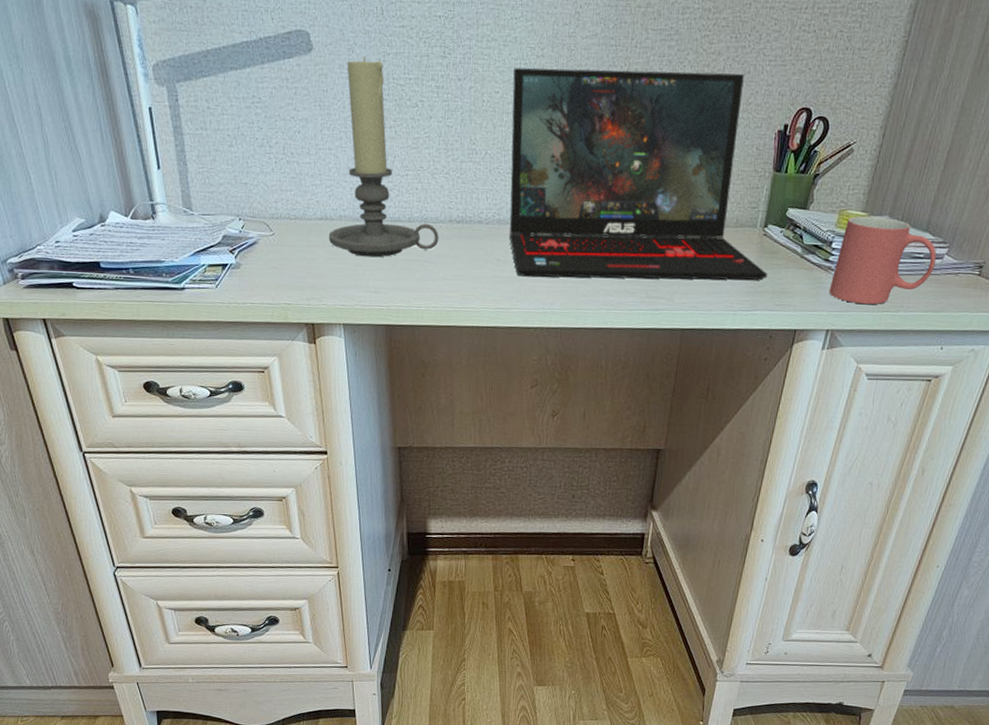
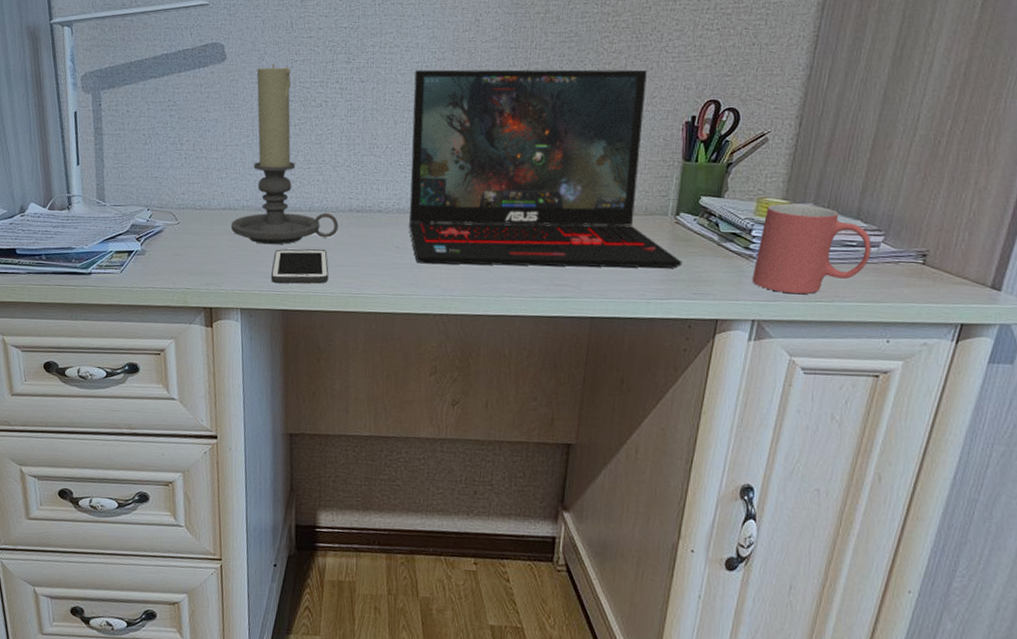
cell phone: none [373,261,431,298] -> present [271,248,329,284]

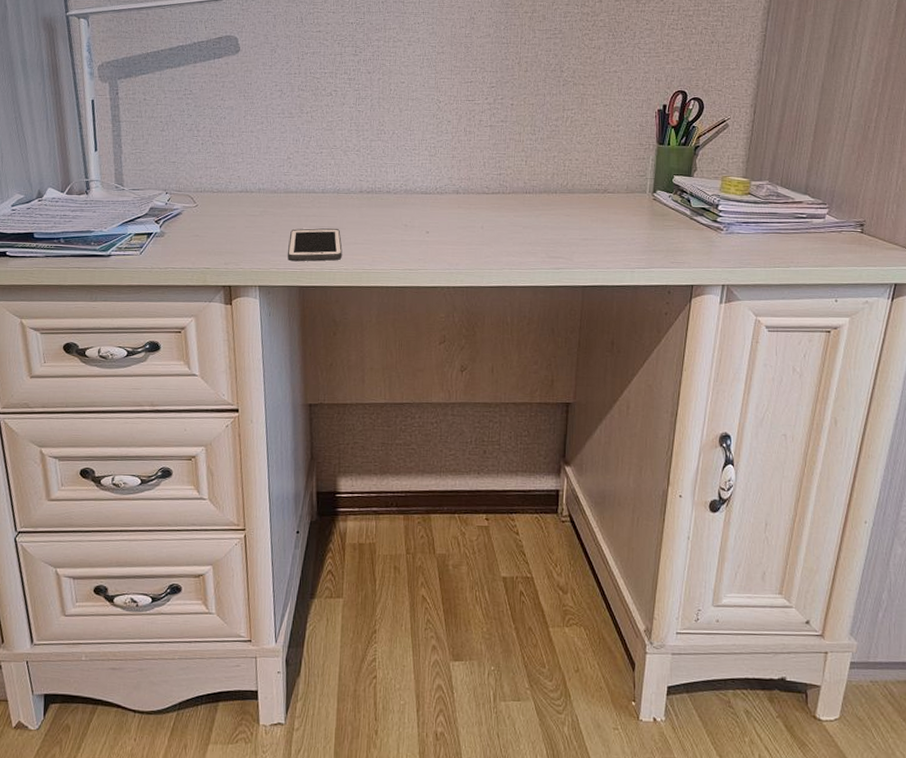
candle holder: present [230,64,339,245] -> none [247,56,351,225]
laptop: present [409,69,682,268] -> none [416,62,661,241]
mug: present [752,203,872,294] -> none [720,181,819,261]

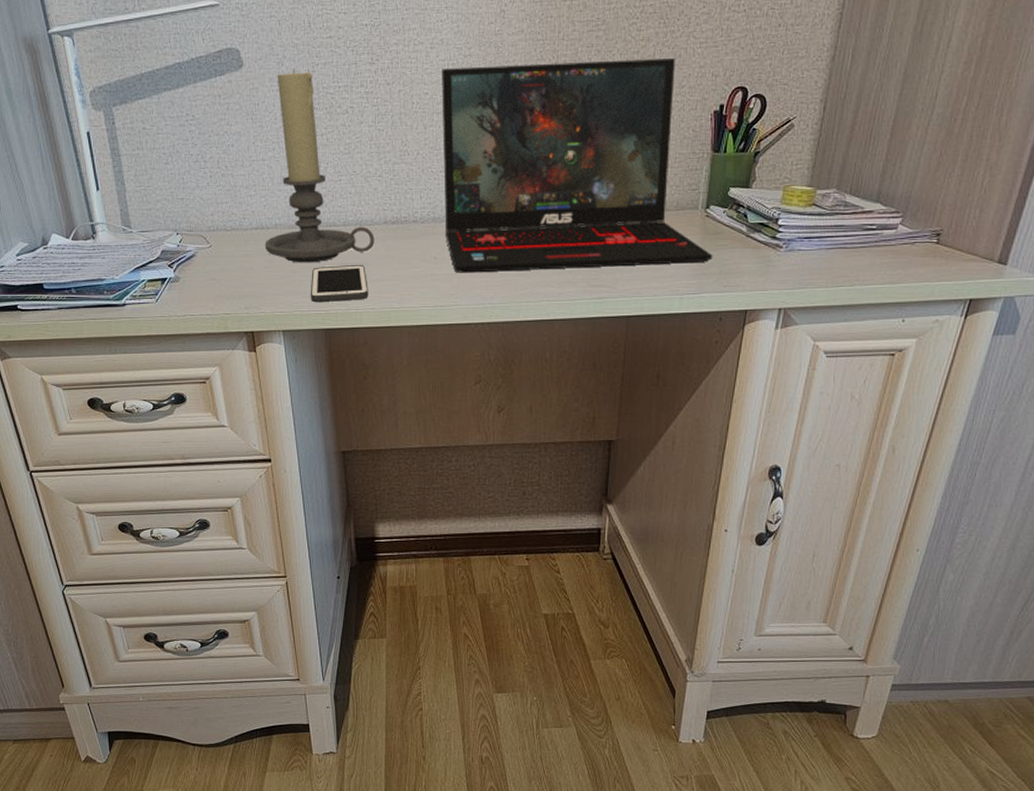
candle holder: none [247,56,351,225] -> present [265,69,375,263]
laptop: none [416,62,661,241] -> present [442,58,713,273]

